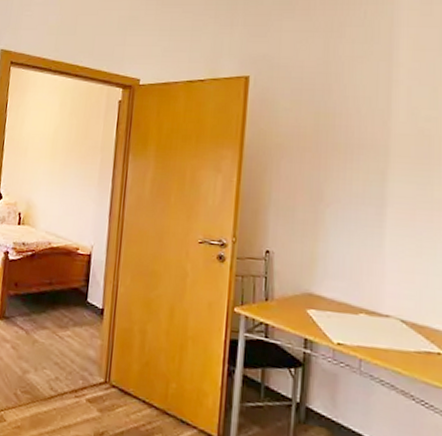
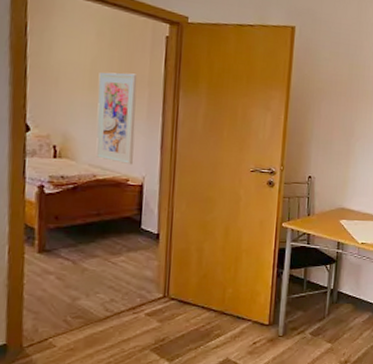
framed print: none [52,140,92,233] -> present [95,72,138,165]

